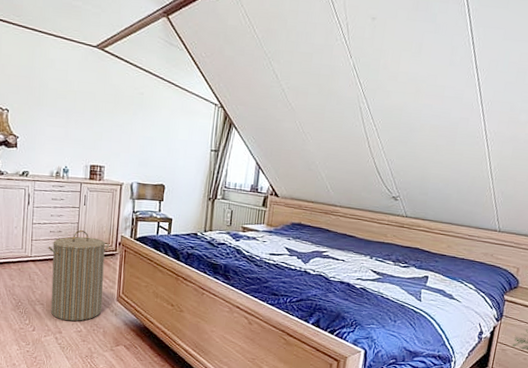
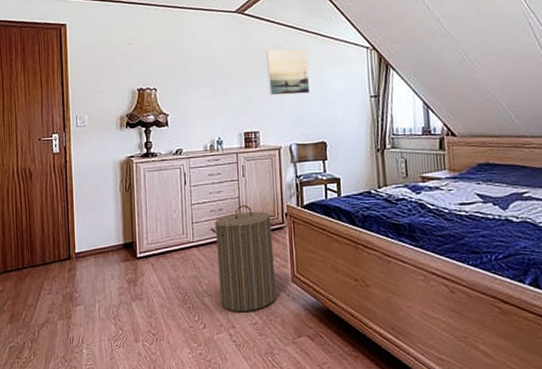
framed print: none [118,90,159,138] -> present [266,49,310,96]

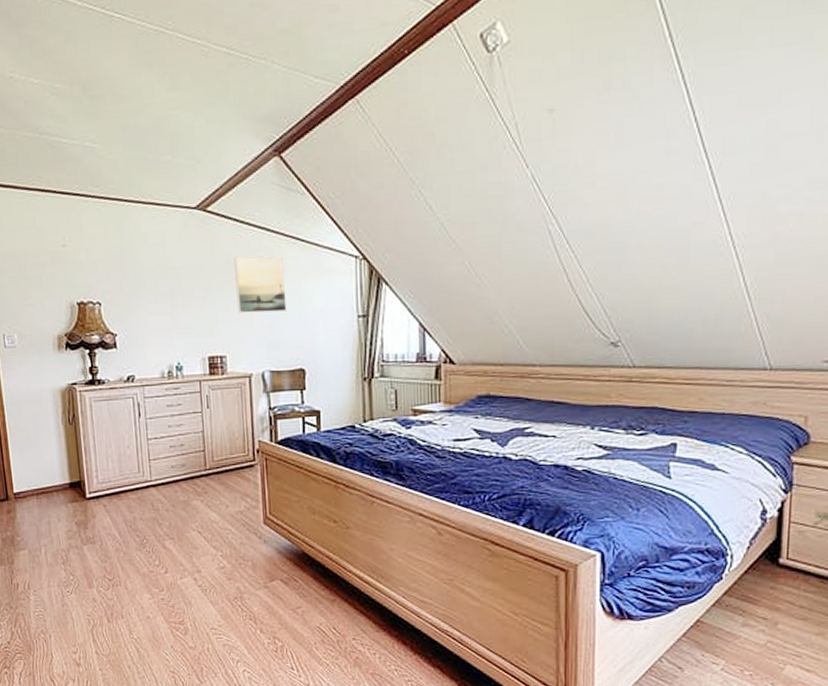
laundry hamper: present [210,205,277,313] -> none [170,440,247,556]

